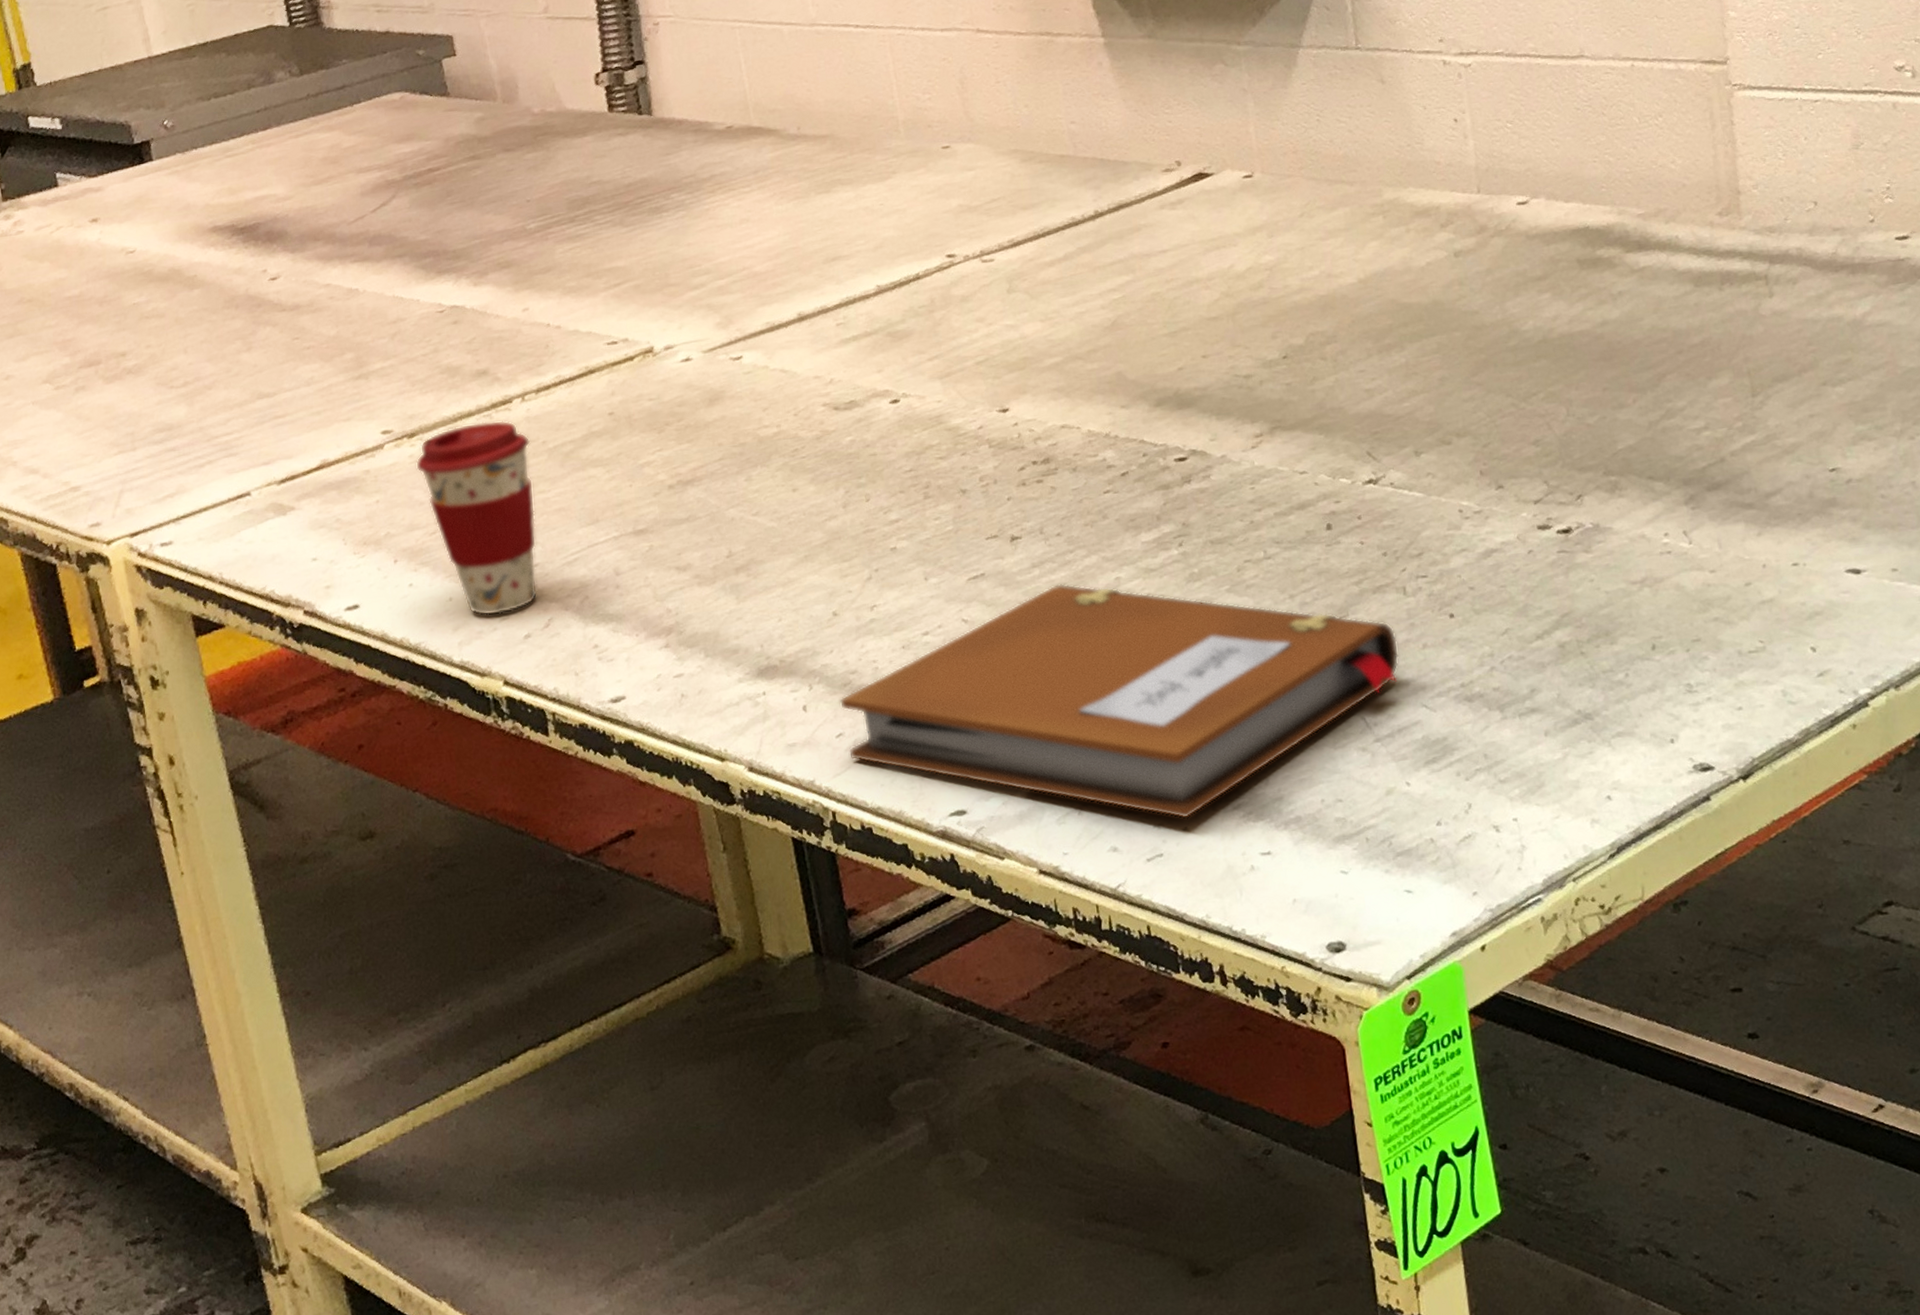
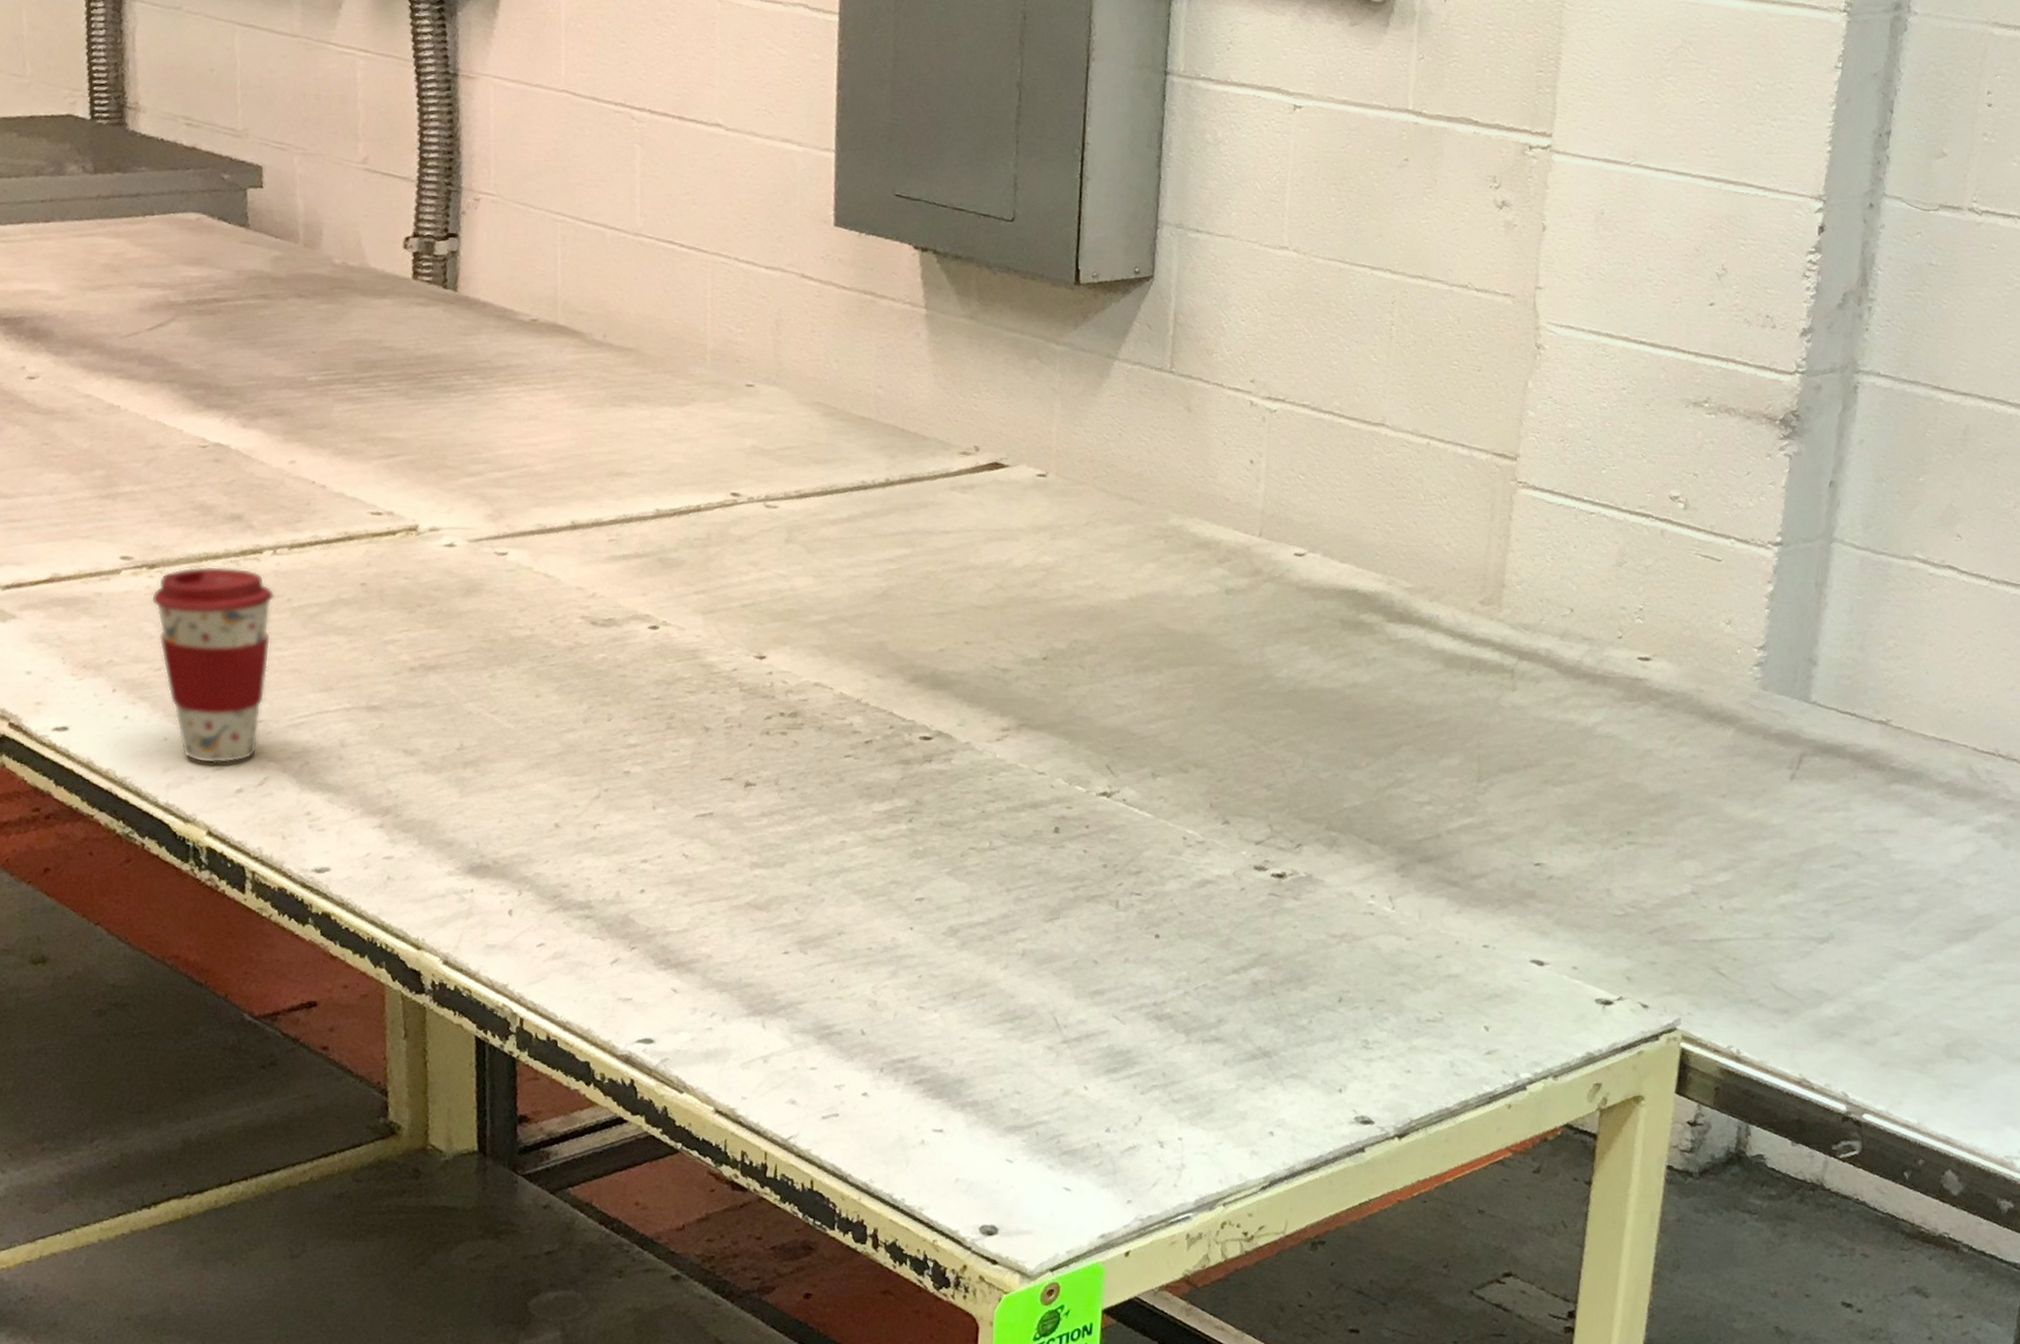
notebook: present [839,584,1399,820] -> none [546,837,1102,1085]

